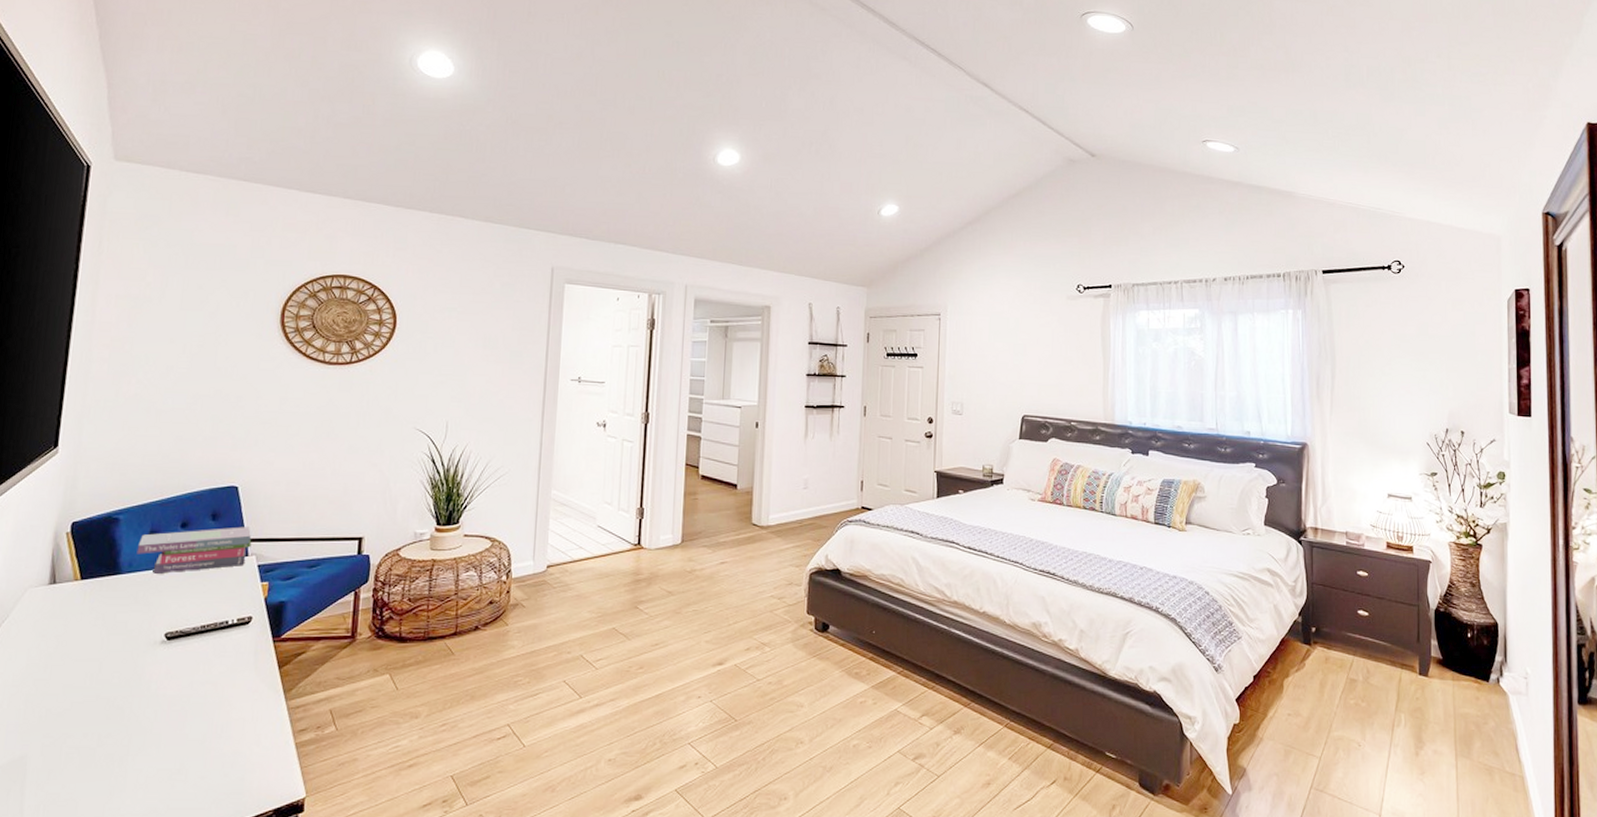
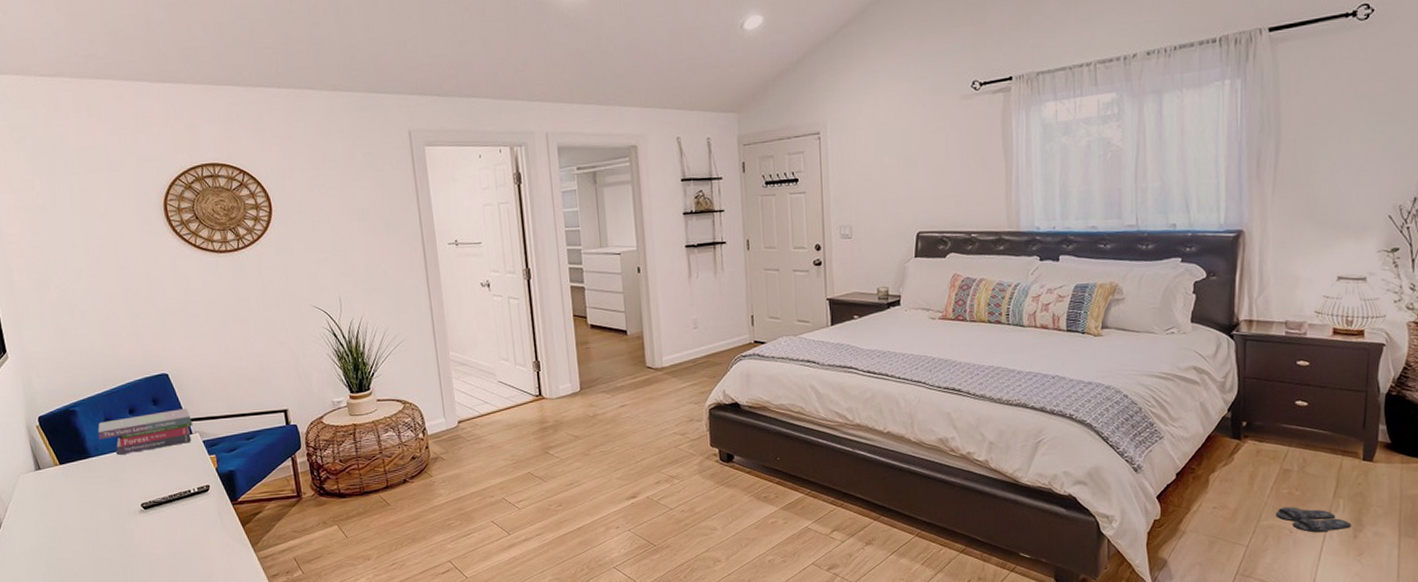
slippers: none [1344,718,1413,748] -> present [1275,506,1352,533]

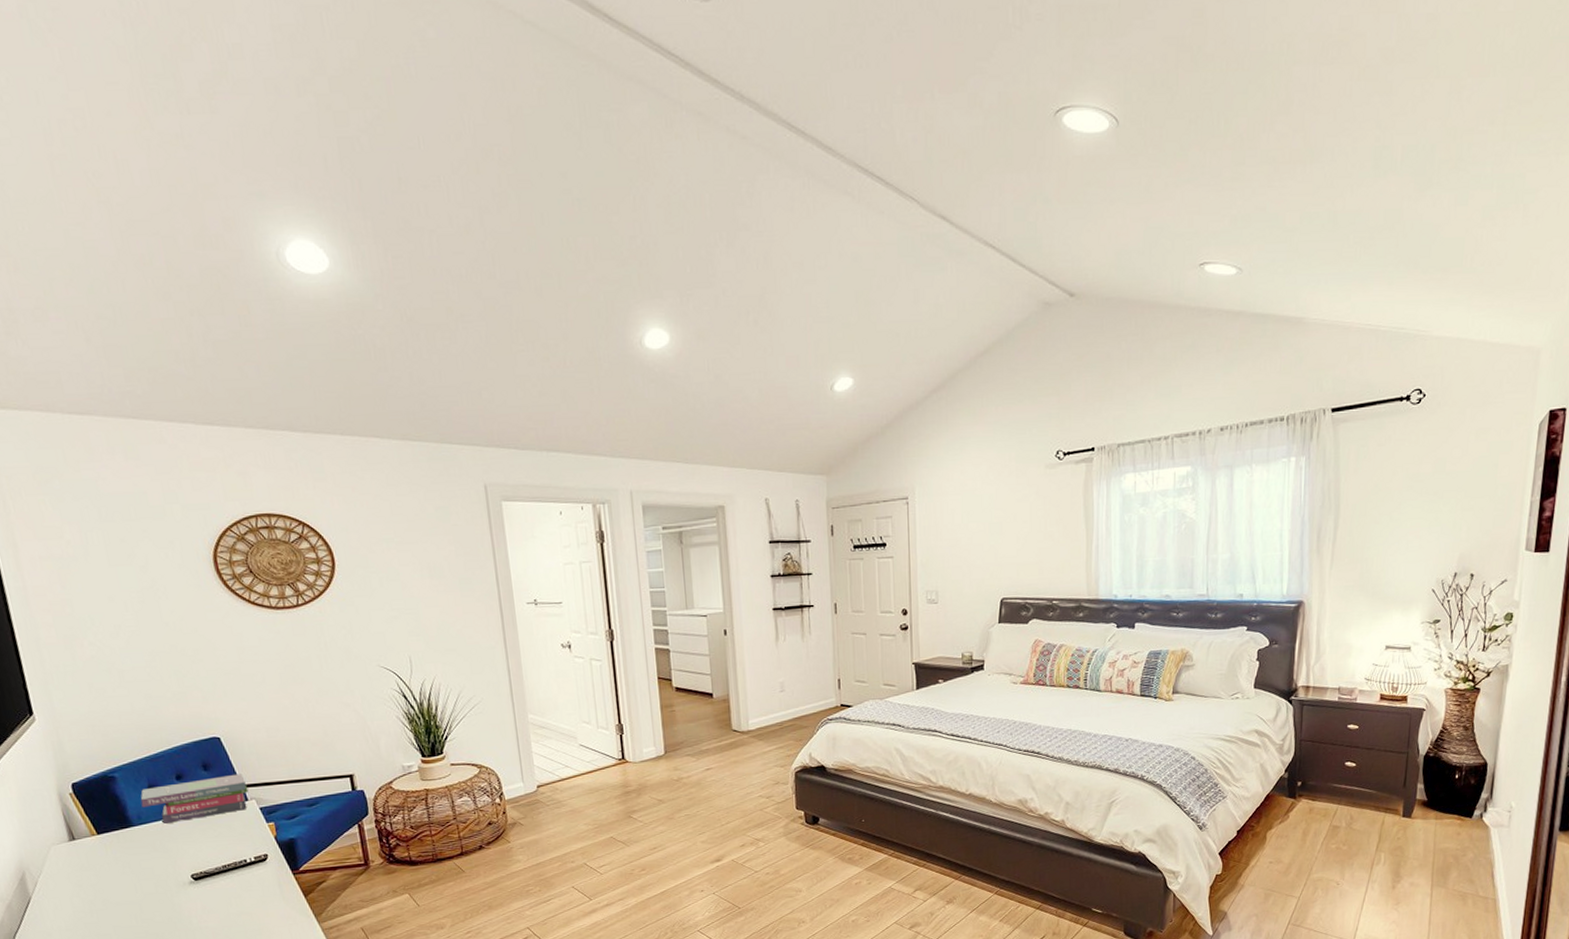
slippers: present [1275,506,1352,533] -> none [1324,860,1391,884]

